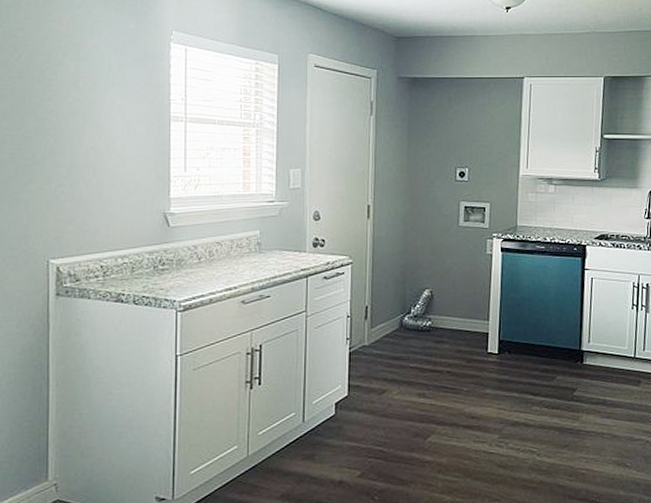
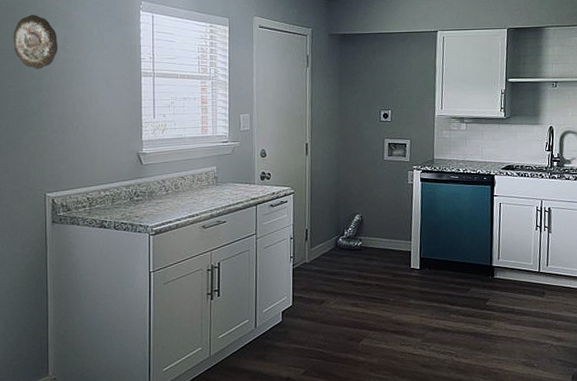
decorative plate: none [11,42,69,109] -> present [13,14,59,70]

